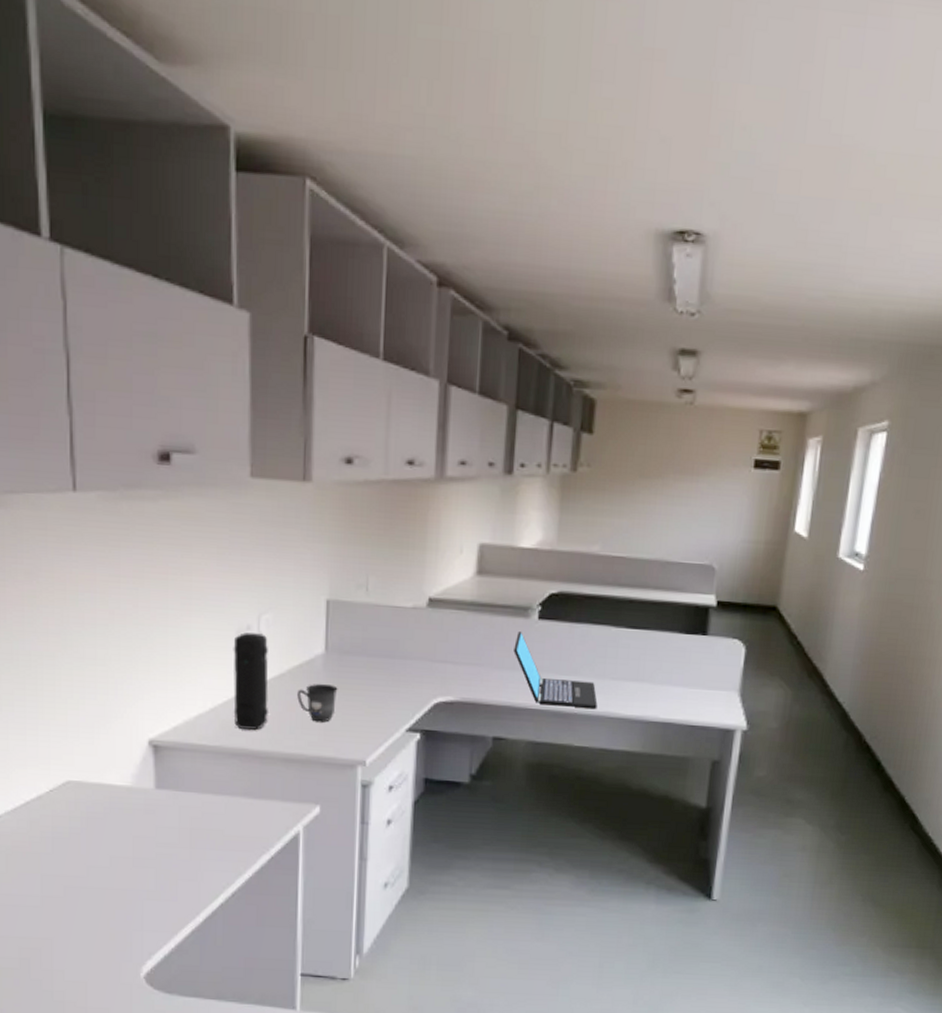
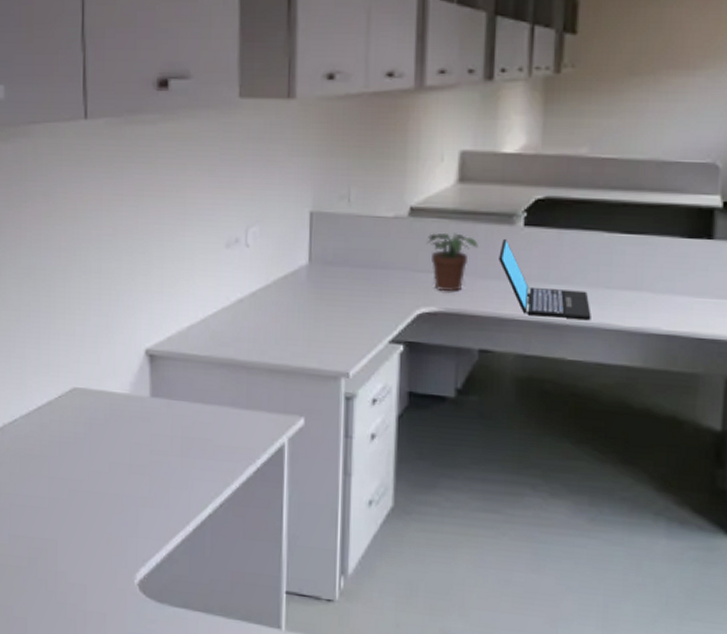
speaker: present [233,632,269,731] -> none [222,245,255,341]
mug: present [297,683,338,722] -> none [282,294,321,333]
potted plant: none [444,624,495,682] -> present [426,232,478,292]

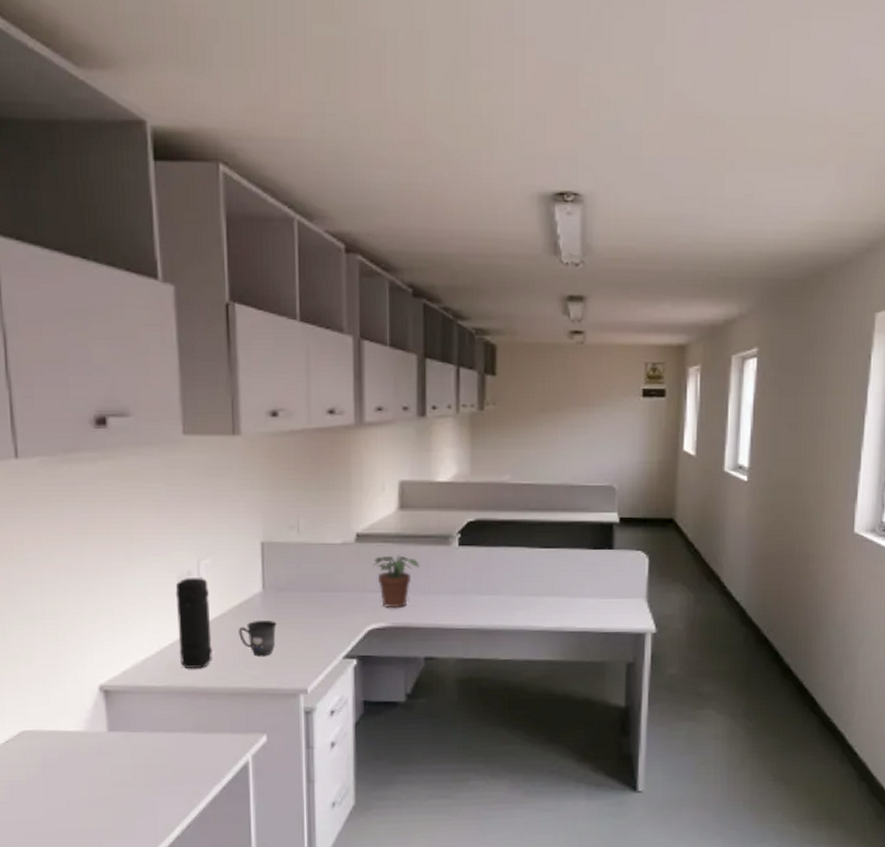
speaker: none [222,245,255,341] -> present [175,578,212,669]
mug: none [282,294,321,333] -> present [239,619,277,656]
laptop: present [499,238,591,320] -> none [438,557,519,624]

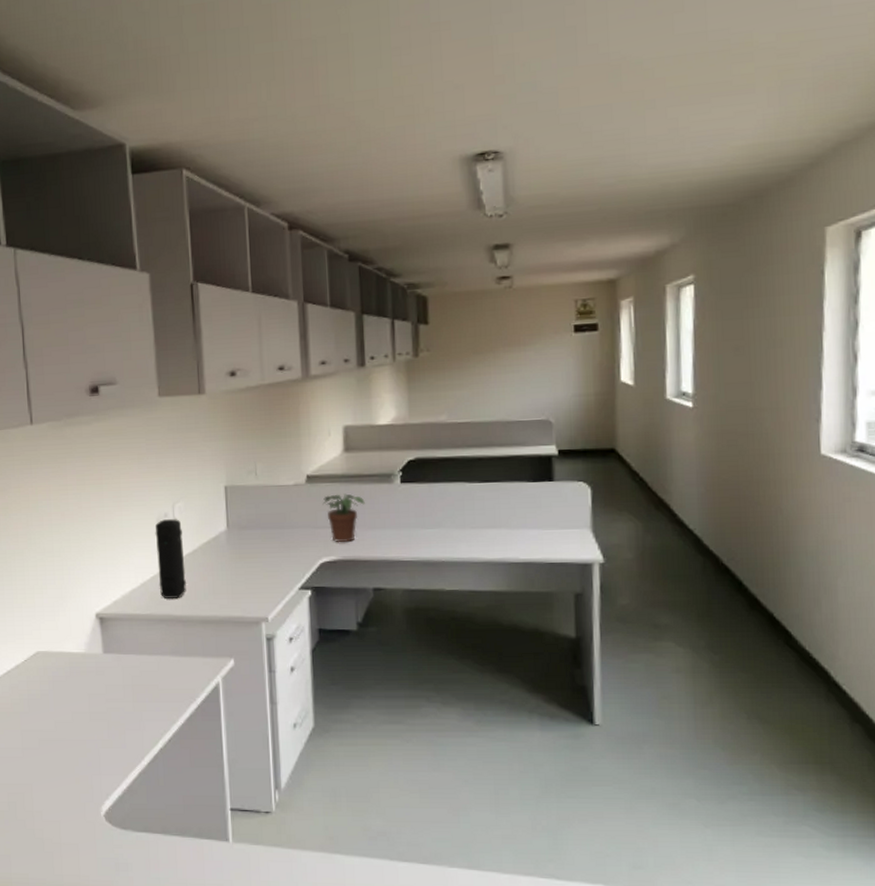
mug: present [239,619,277,656] -> none [208,555,240,588]

